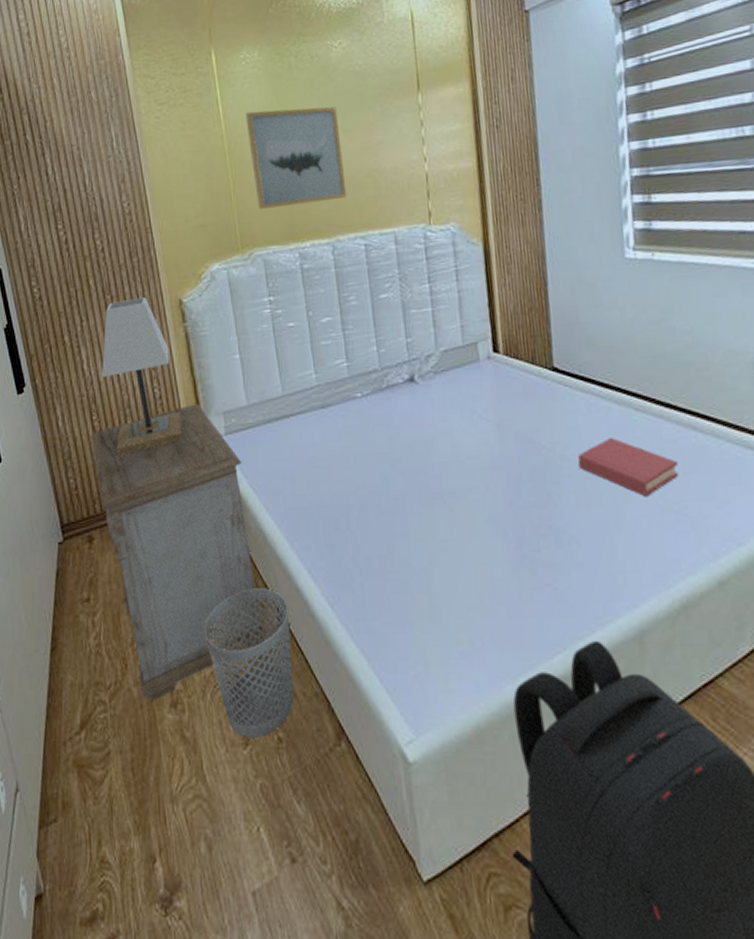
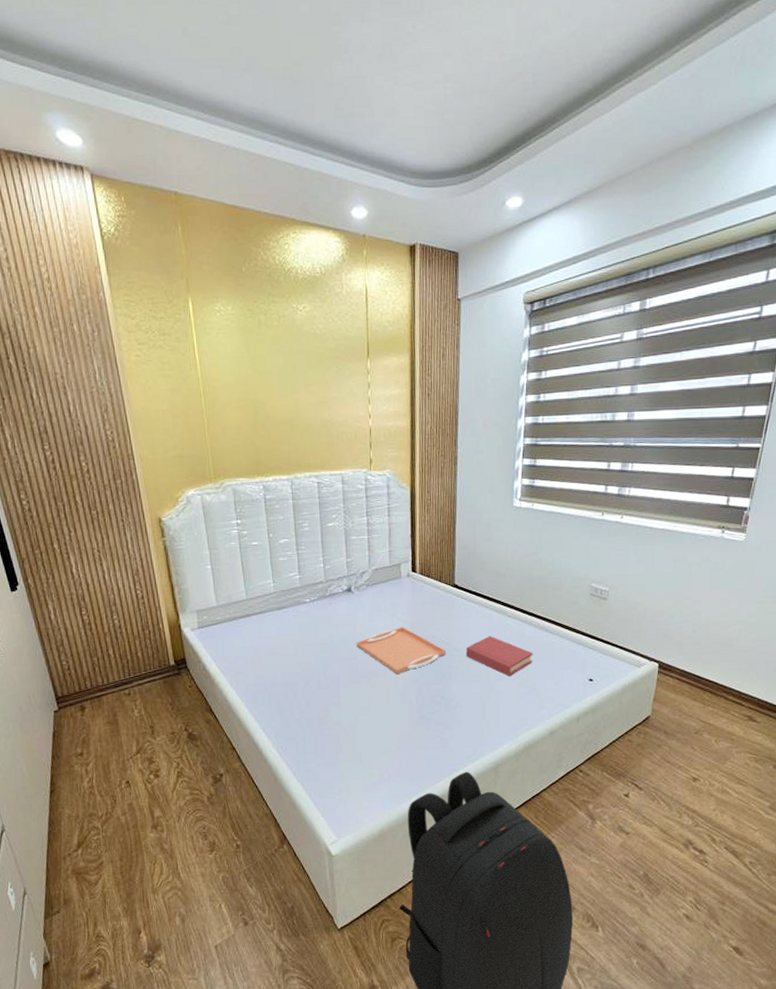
nightstand: present [91,404,266,701] -> none [81,604,228,825]
lamp: present [101,297,182,455] -> none [89,514,161,643]
wastebasket: present [205,588,294,738] -> none [180,742,249,846]
wall art: present [245,106,347,209] -> none [219,360,305,446]
serving tray: none [424,428,551,495] -> present [356,627,447,675]

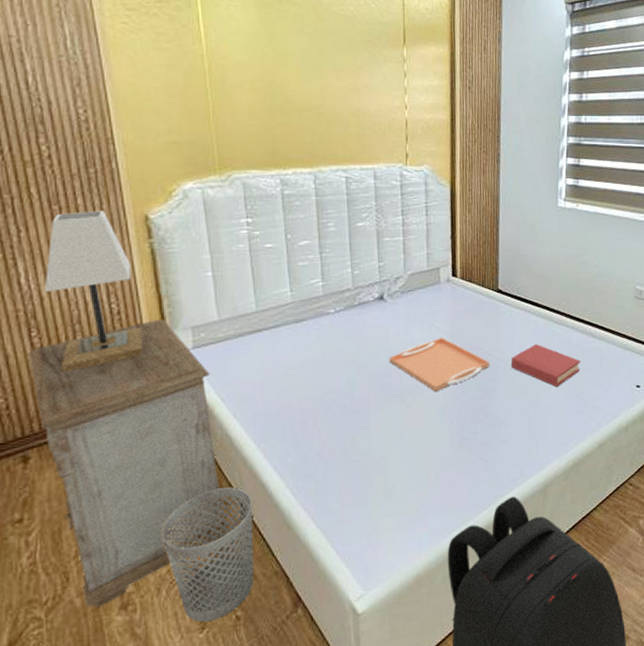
nightstand: none [81,604,228,825] -> present [28,319,228,608]
lamp: none [89,514,161,643] -> present [44,210,143,372]
wastebasket: none [180,742,249,846] -> present [162,487,254,623]

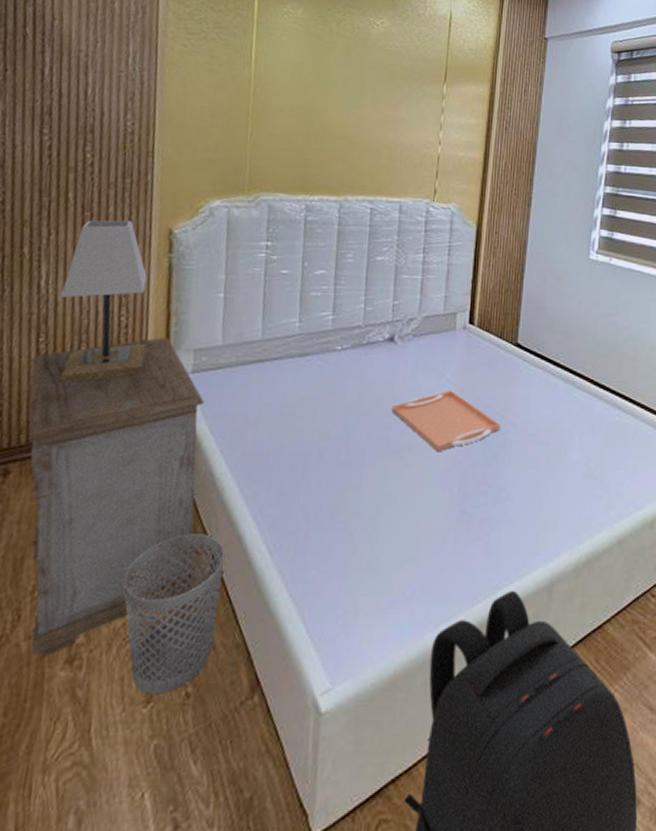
hardback book: present [510,344,581,388] -> none [523,410,603,464]

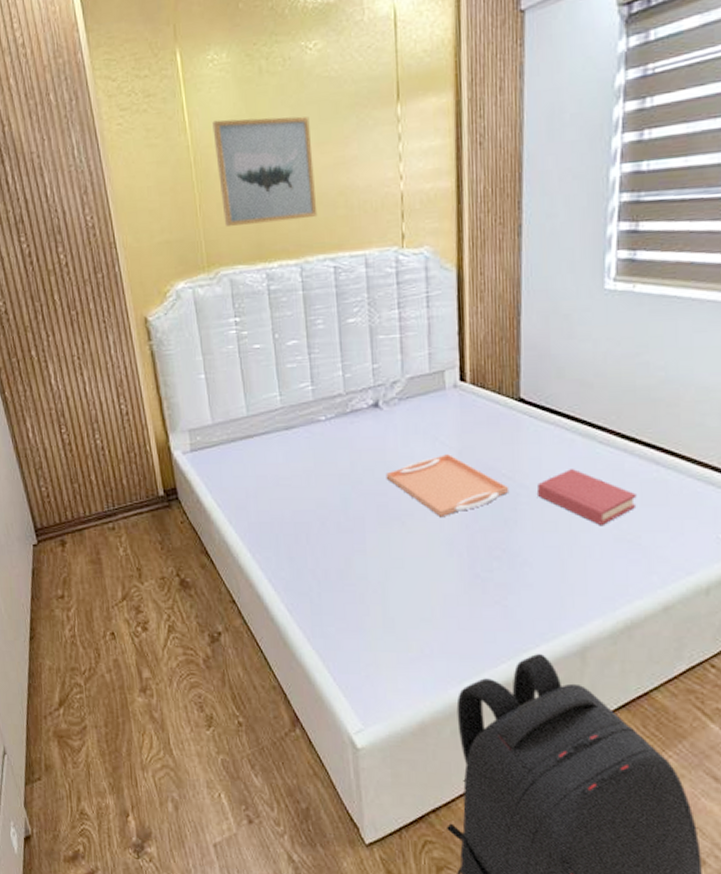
nightstand: present [28,337,205,657] -> none [60,421,228,686]
lamp: present [60,220,147,383] -> none [69,314,149,467]
wastebasket: present [123,534,226,694] -> none [171,593,253,721]
wall art: none [273,62,368,163] -> present [212,116,318,226]
hardback book: none [523,410,603,464] -> present [536,469,637,526]

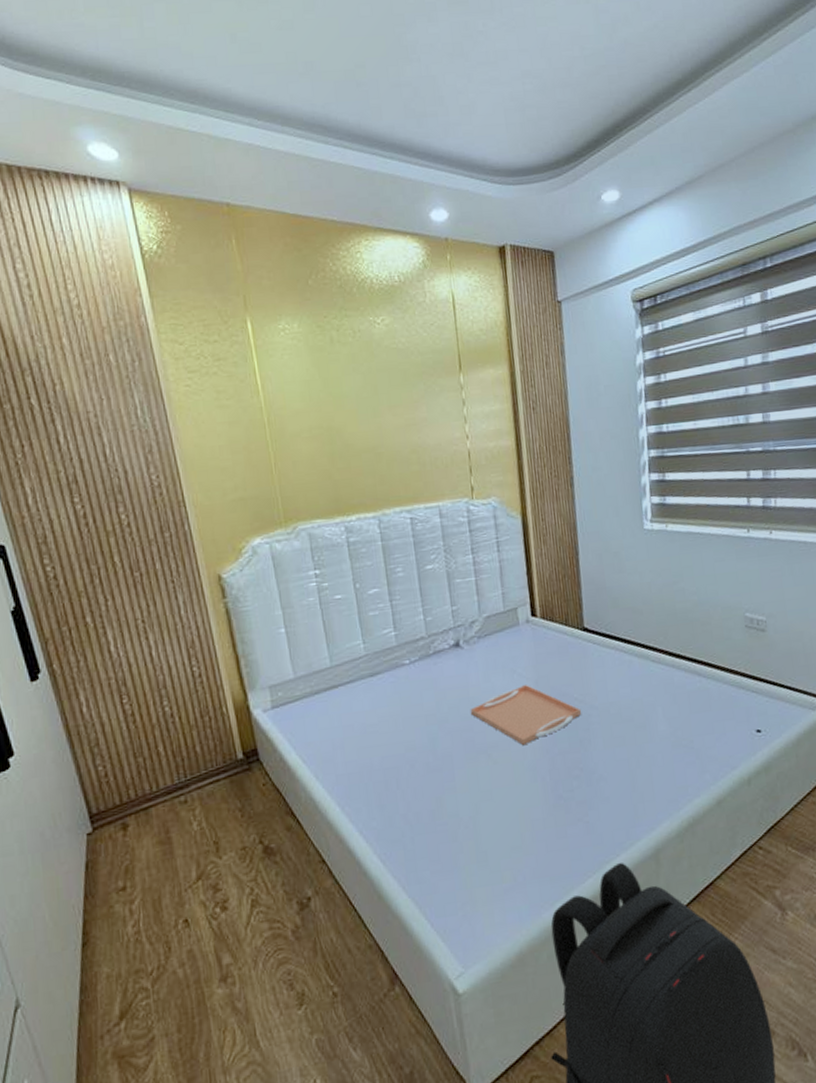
wall art: present [212,116,318,226] -> none [285,382,393,483]
hardback book: present [536,469,637,526] -> none [605,687,687,736]

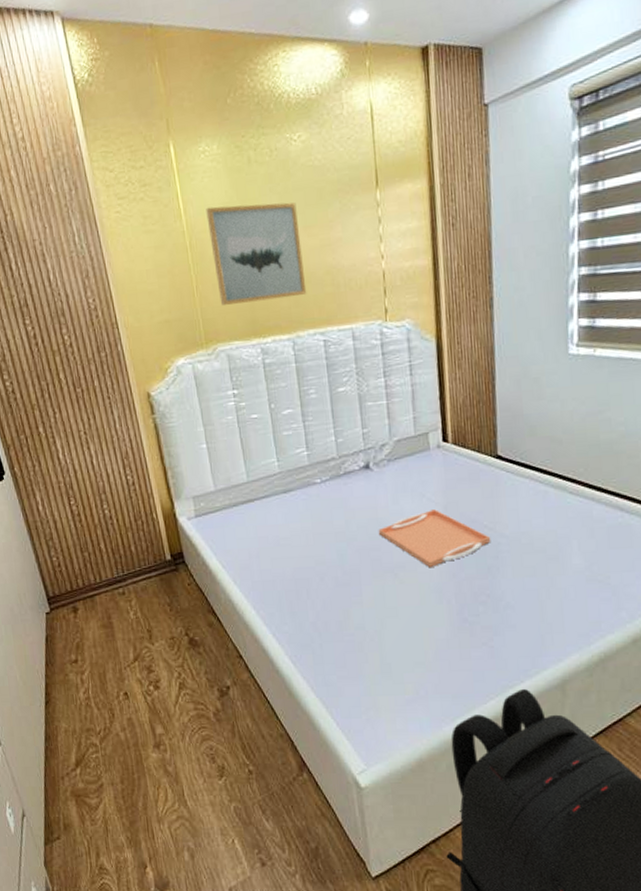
wall art: none [285,382,393,483] -> present [206,202,307,305]

